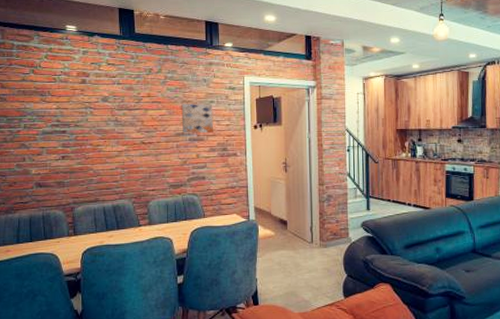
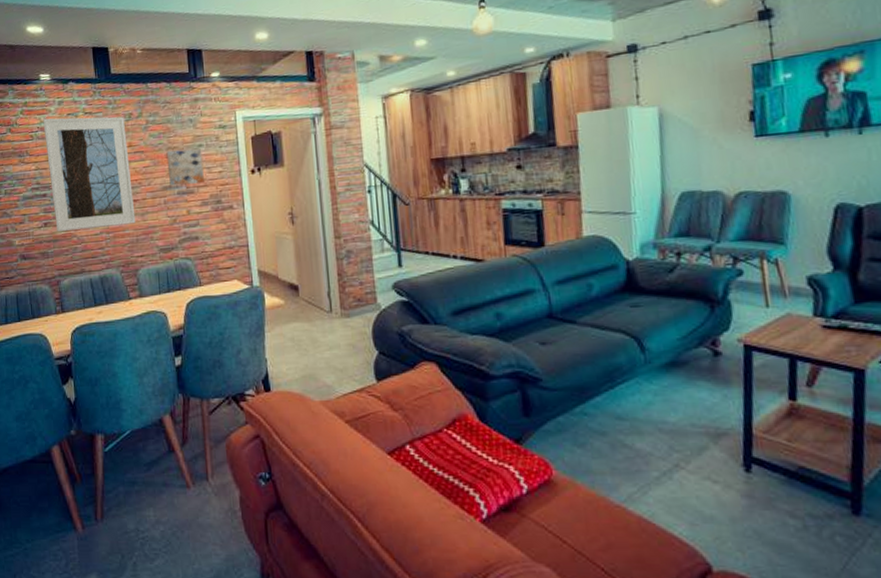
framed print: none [67,64,150,164] -> present [43,116,136,231]

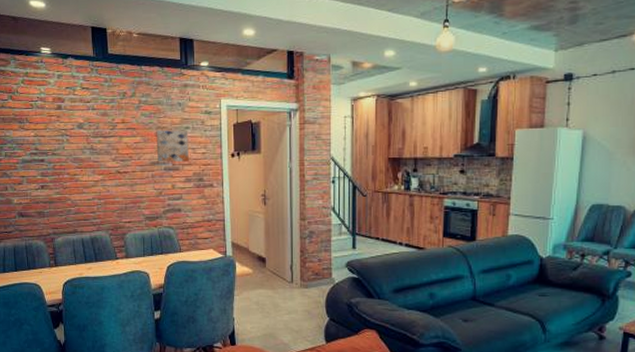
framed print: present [43,116,136,231] -> none [42,89,125,194]

